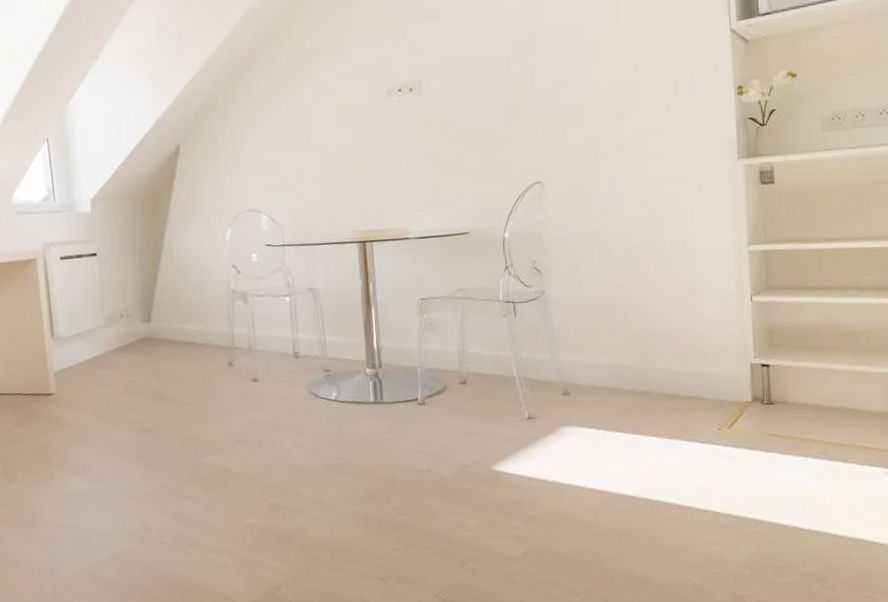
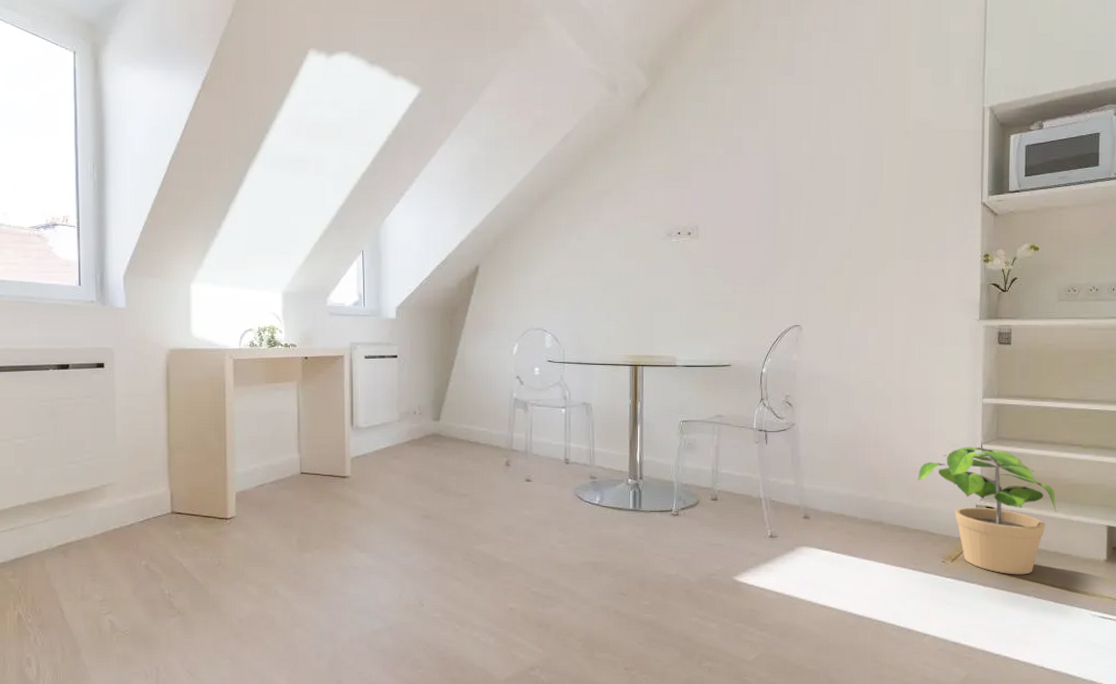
potted plant: none [684,299,838,437] -> present [917,447,1057,575]

